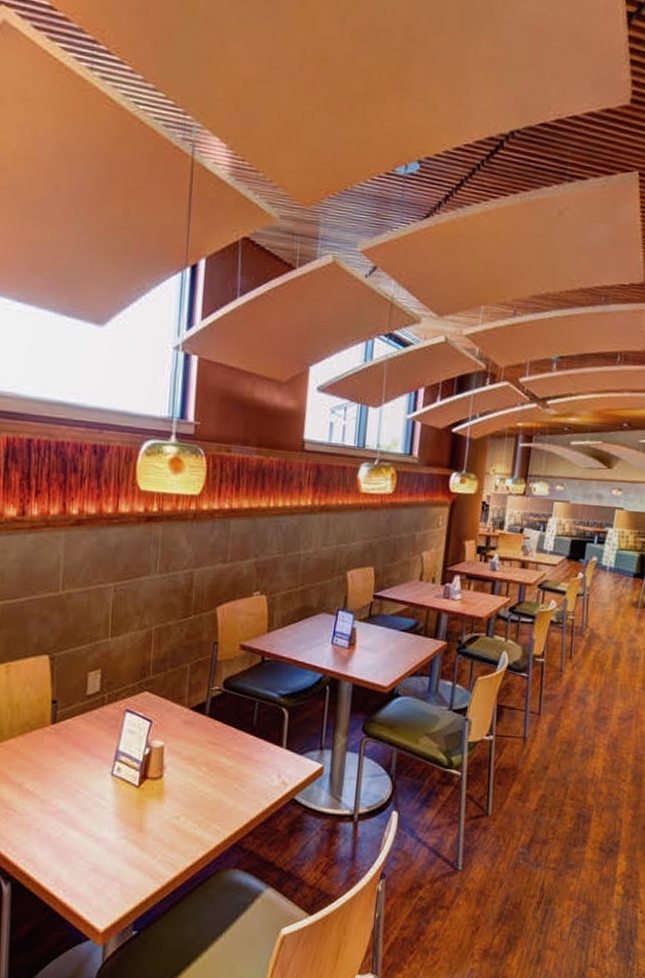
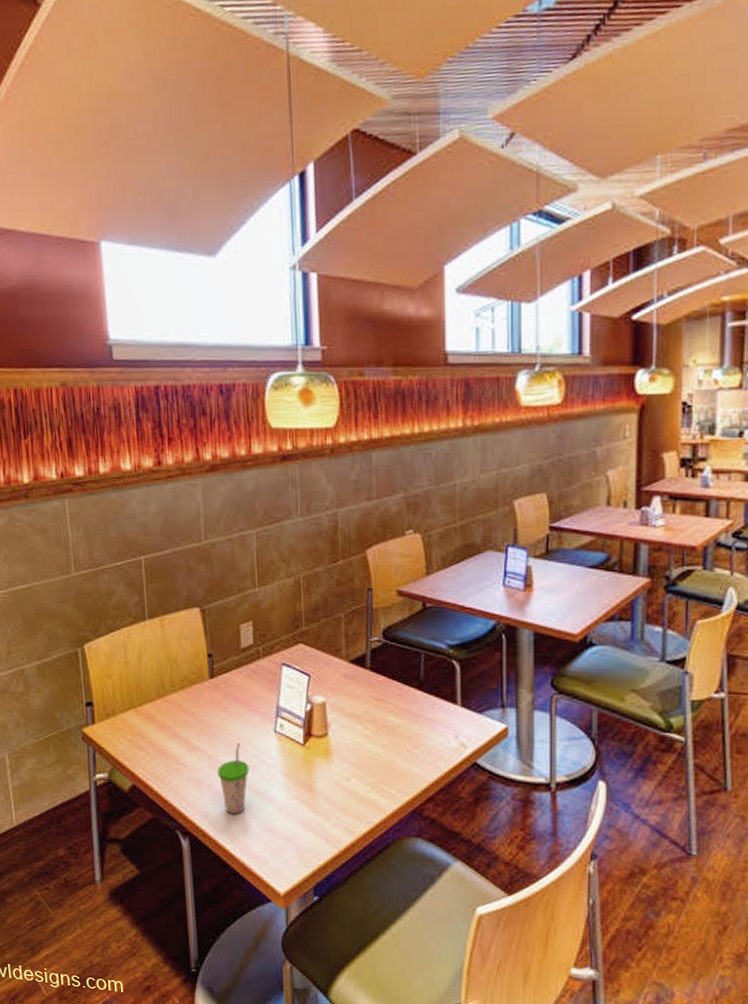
cup: none [48,786,82,857] -> present [217,743,250,815]

